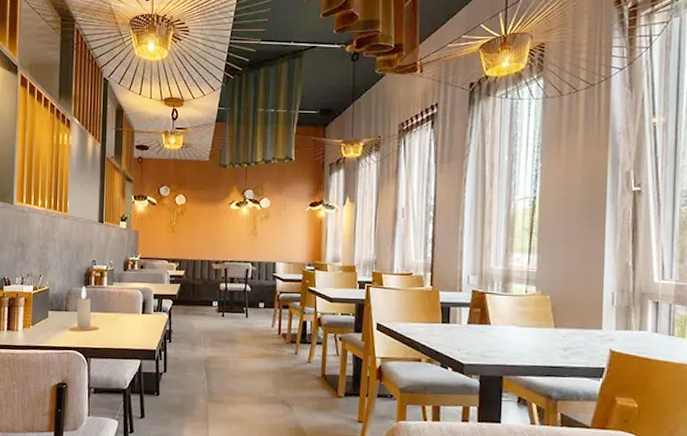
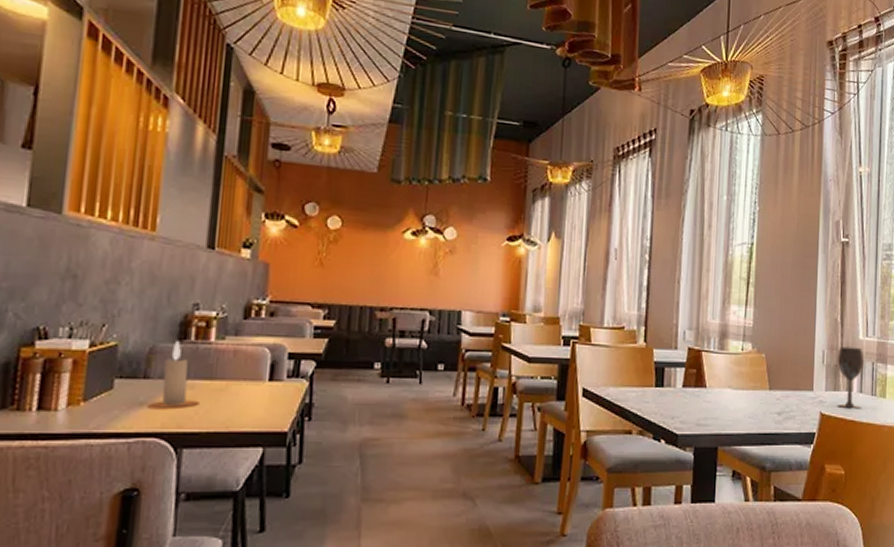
wine glass: none [628,289,660,348] -> present [837,346,864,409]

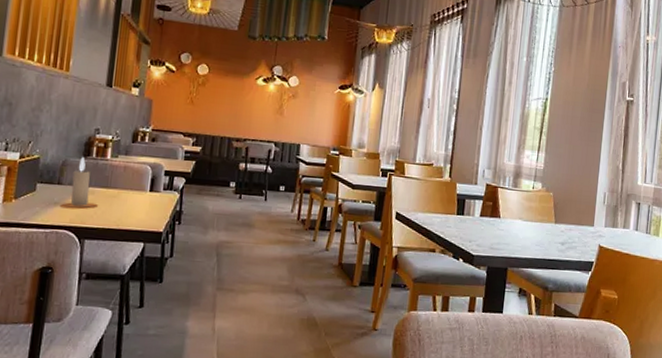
wine glass: present [837,346,864,409] -> none [614,190,642,245]

